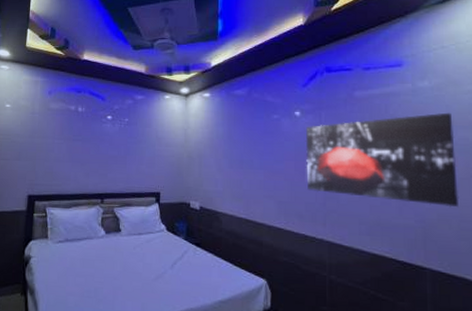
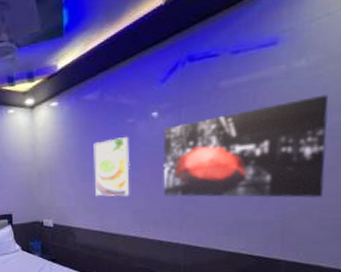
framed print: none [241,131,275,187] -> present [93,137,130,197]

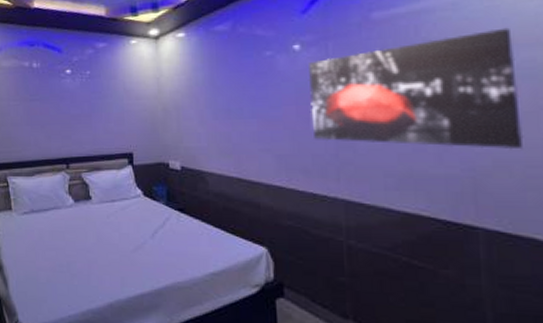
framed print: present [93,137,130,197] -> none [226,71,271,138]

